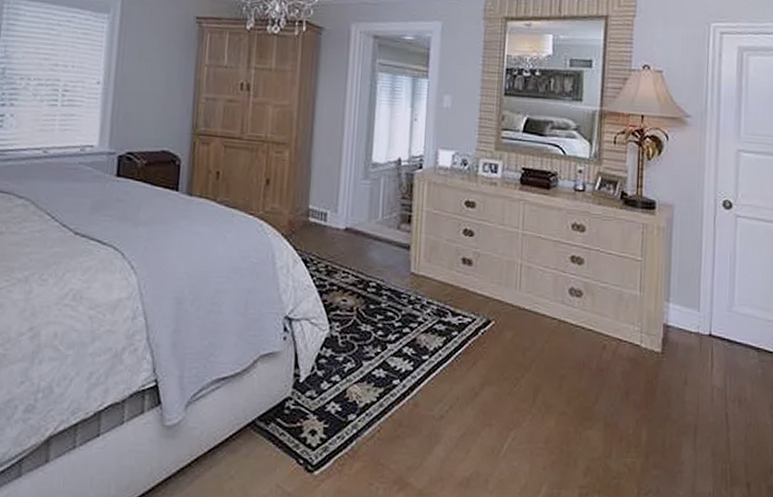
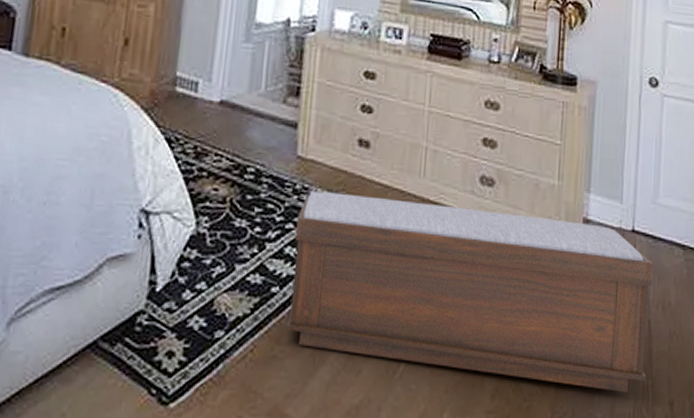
bench: none [407,302,730,474] -> present [287,191,654,392]

